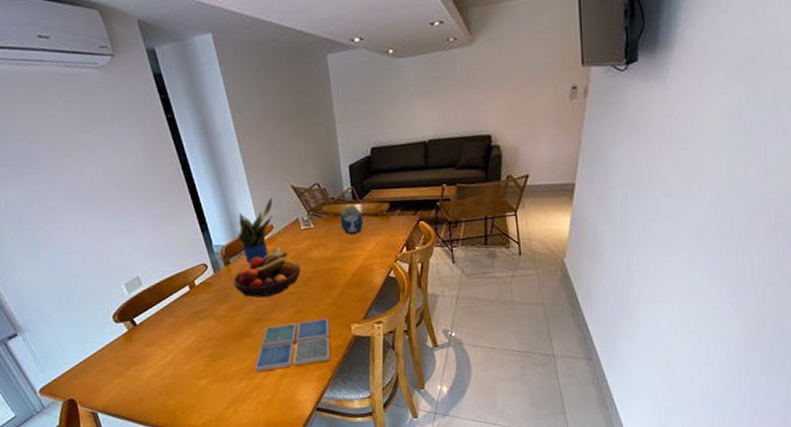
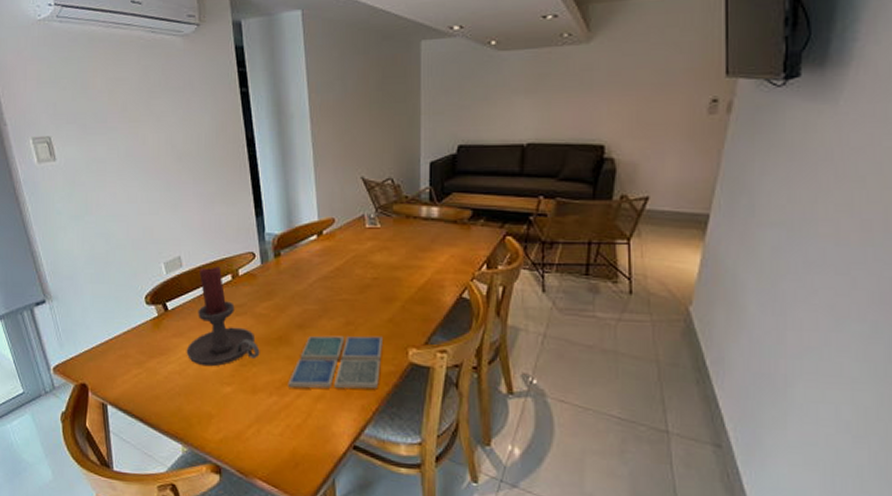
candle holder: none [159,280,226,367] -> present [186,266,260,367]
fruit bowl: present [233,246,301,298] -> none [280,244,358,301]
potted plant: present [237,196,273,264] -> none [294,187,339,259]
decorative egg: present [340,205,364,234] -> none [412,207,439,240]

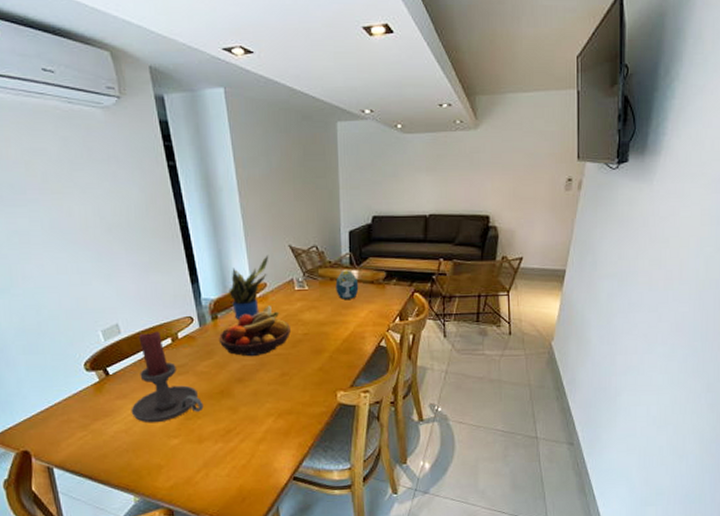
fruit bowl: none [280,244,358,301] -> present [218,306,290,357]
drink coaster: present [287,335,383,389] -> none [231,383,315,434]
potted plant: none [294,187,339,259] -> present [228,254,269,320]
decorative egg: none [412,207,439,240] -> present [335,270,359,299]

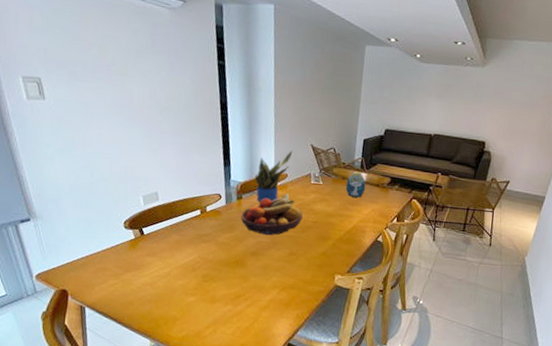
candle holder: present [131,331,204,423] -> none [157,202,220,281]

